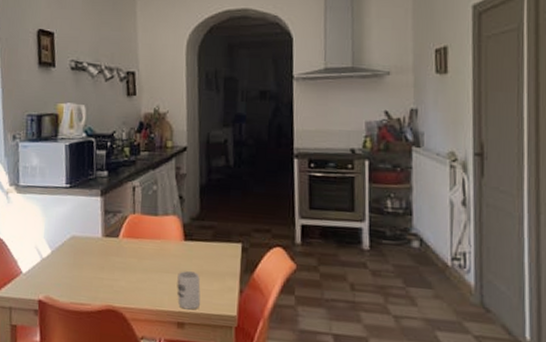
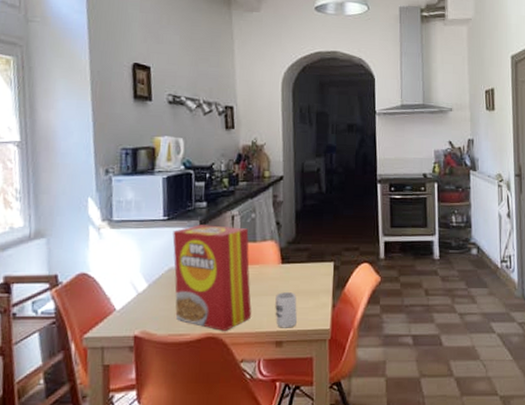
cereal box: none [74,194,153,305] -> present [172,225,252,331]

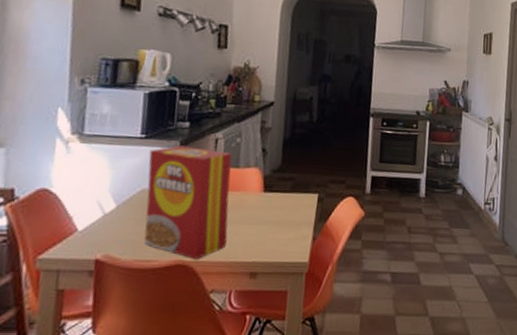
cup: present [275,292,298,328] -> none [251,222,276,260]

